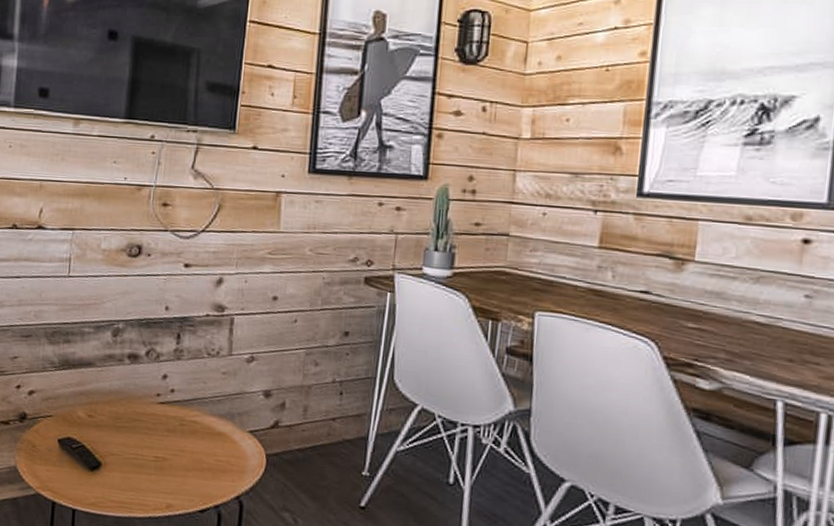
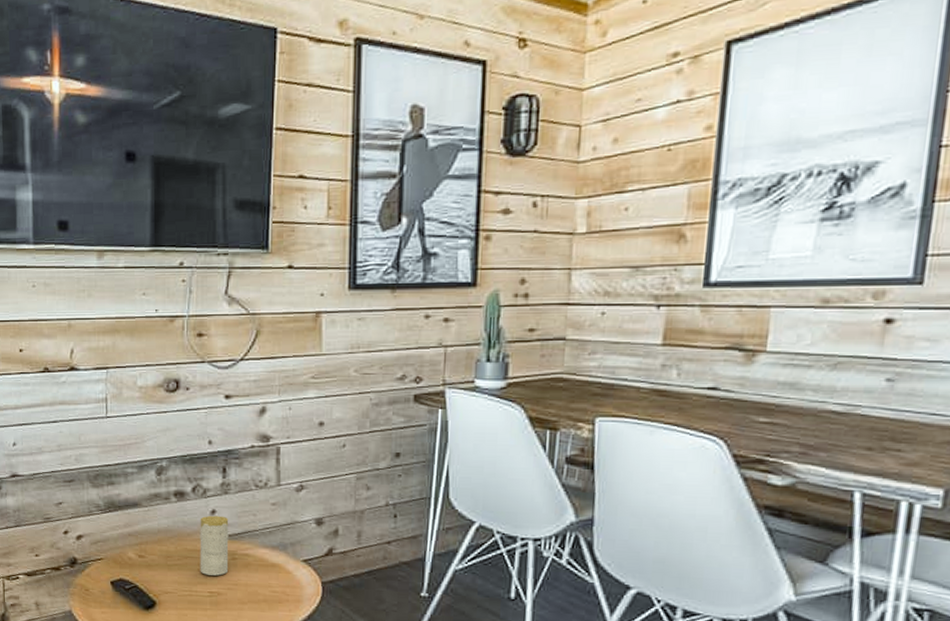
candle: none [147,380,180,441] -> present [200,515,229,576]

